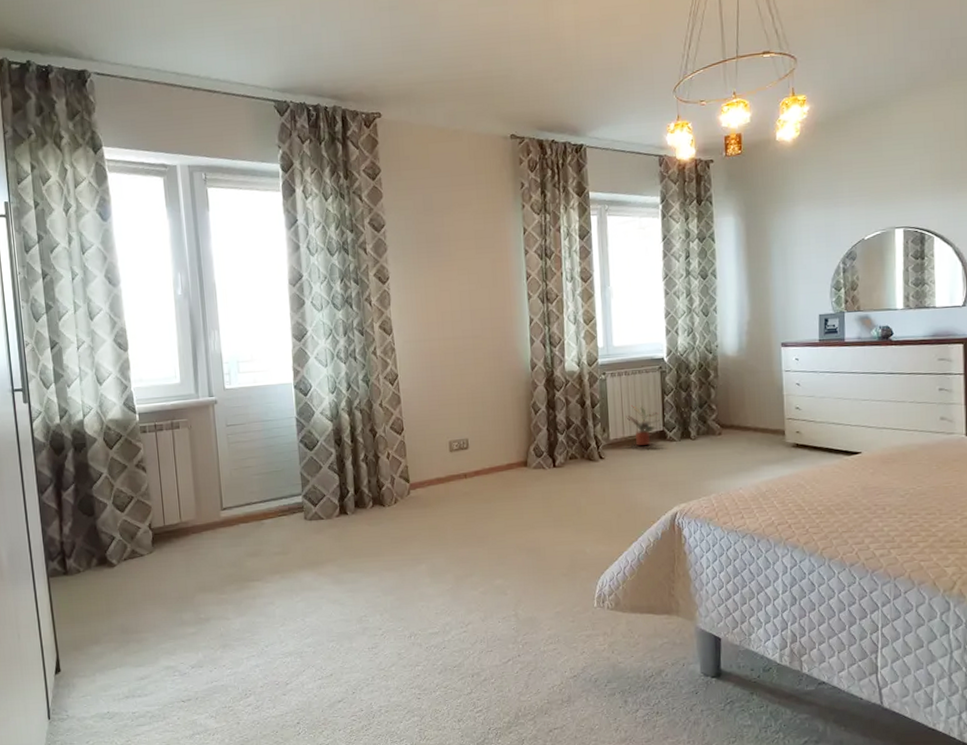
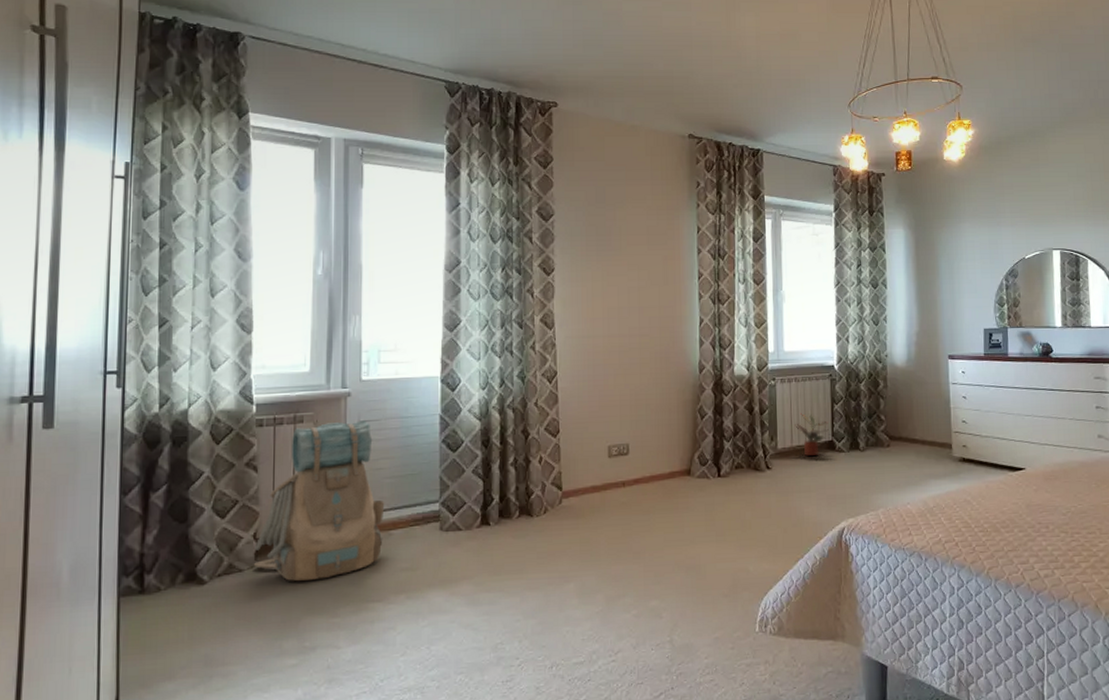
backpack: none [151,424,257,565] -> present [254,420,385,582]

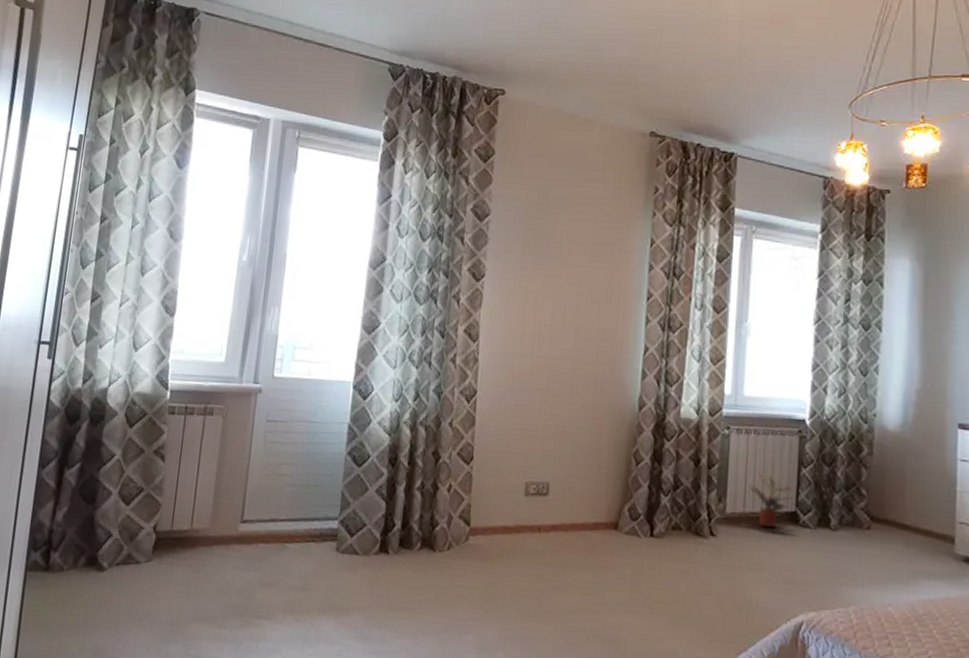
backpack: present [254,420,385,582] -> none [151,418,284,585]

